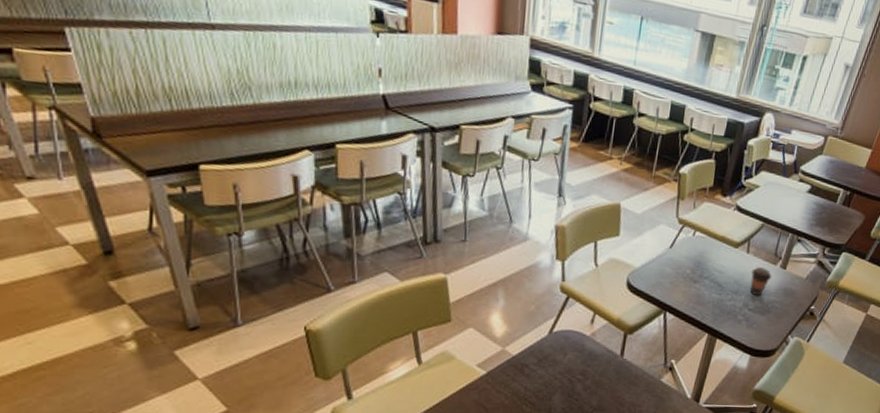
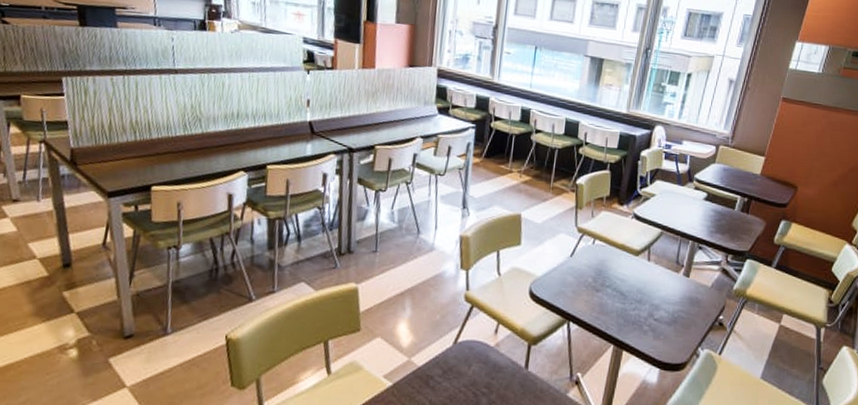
coffee cup: present [749,266,772,296] -> none [653,274,676,306]

